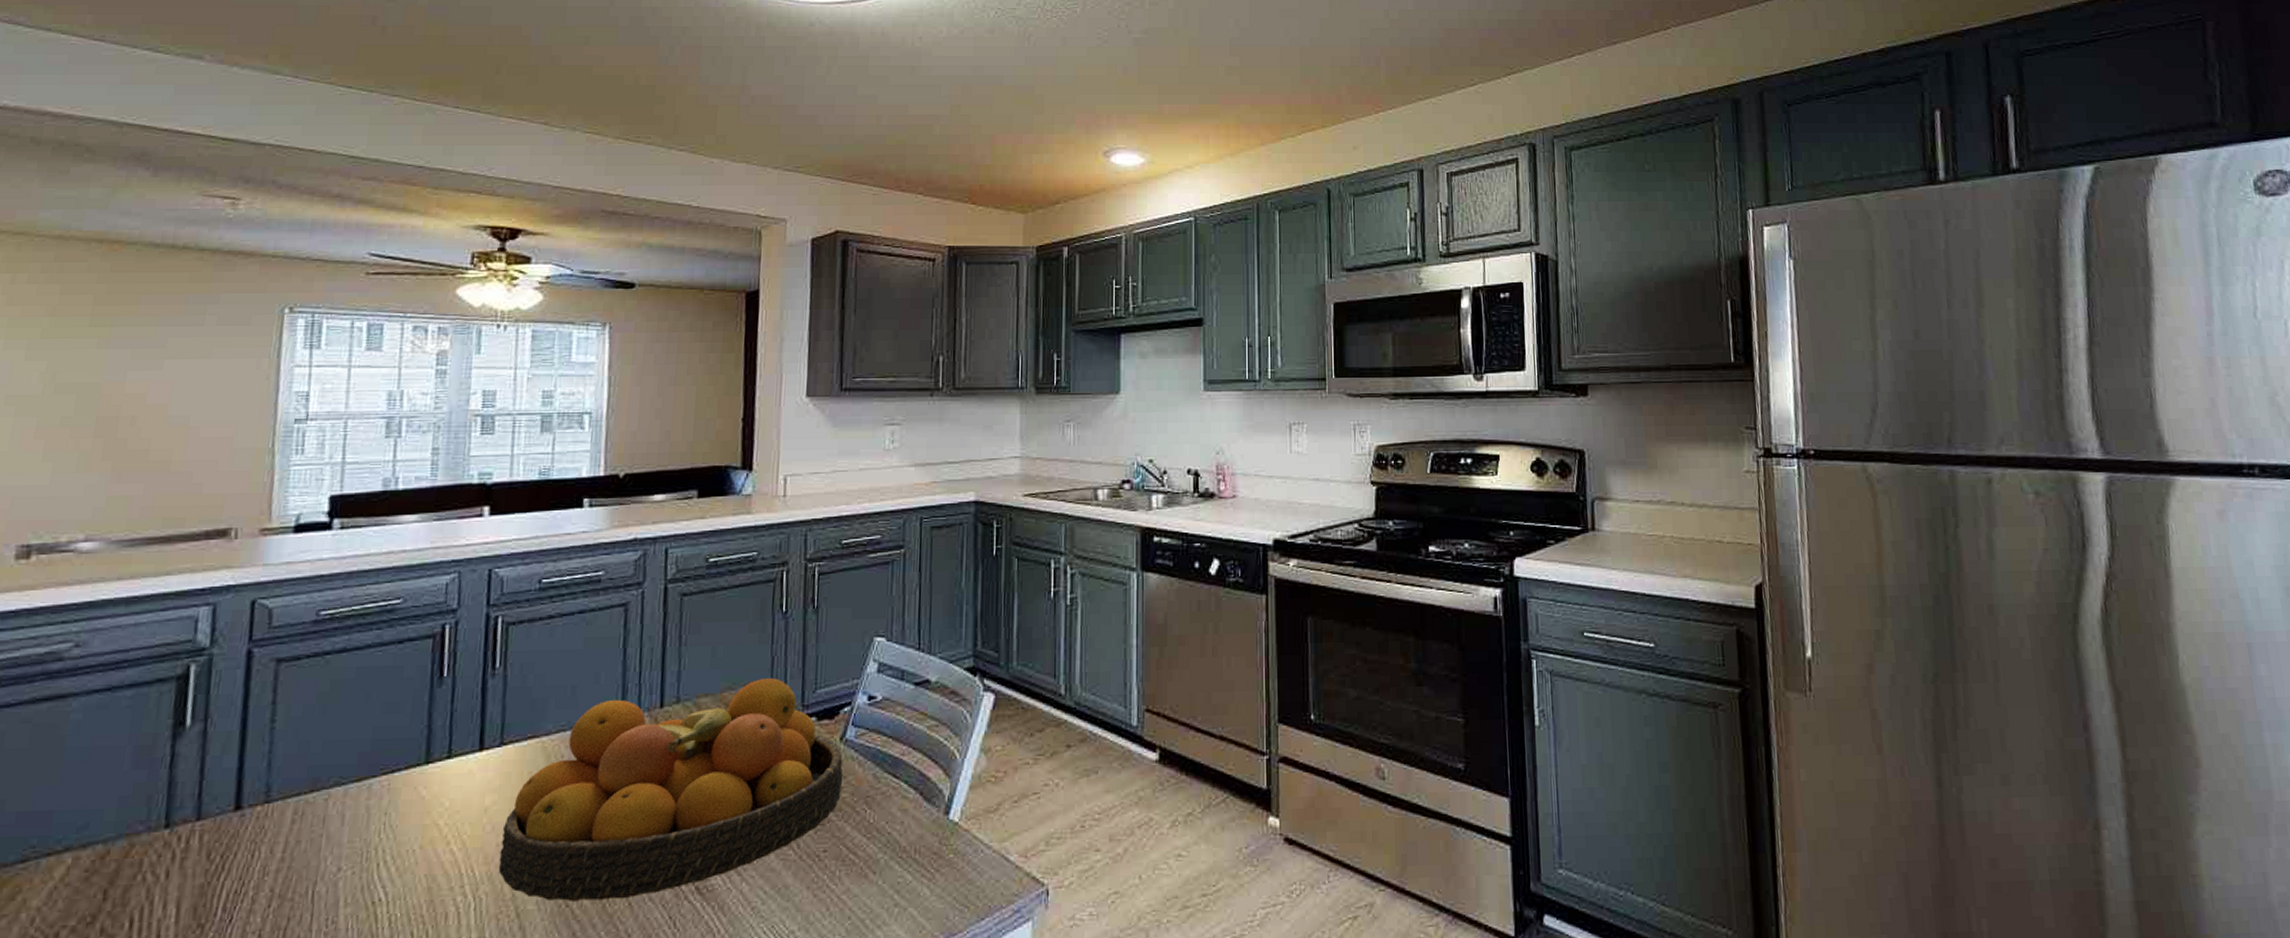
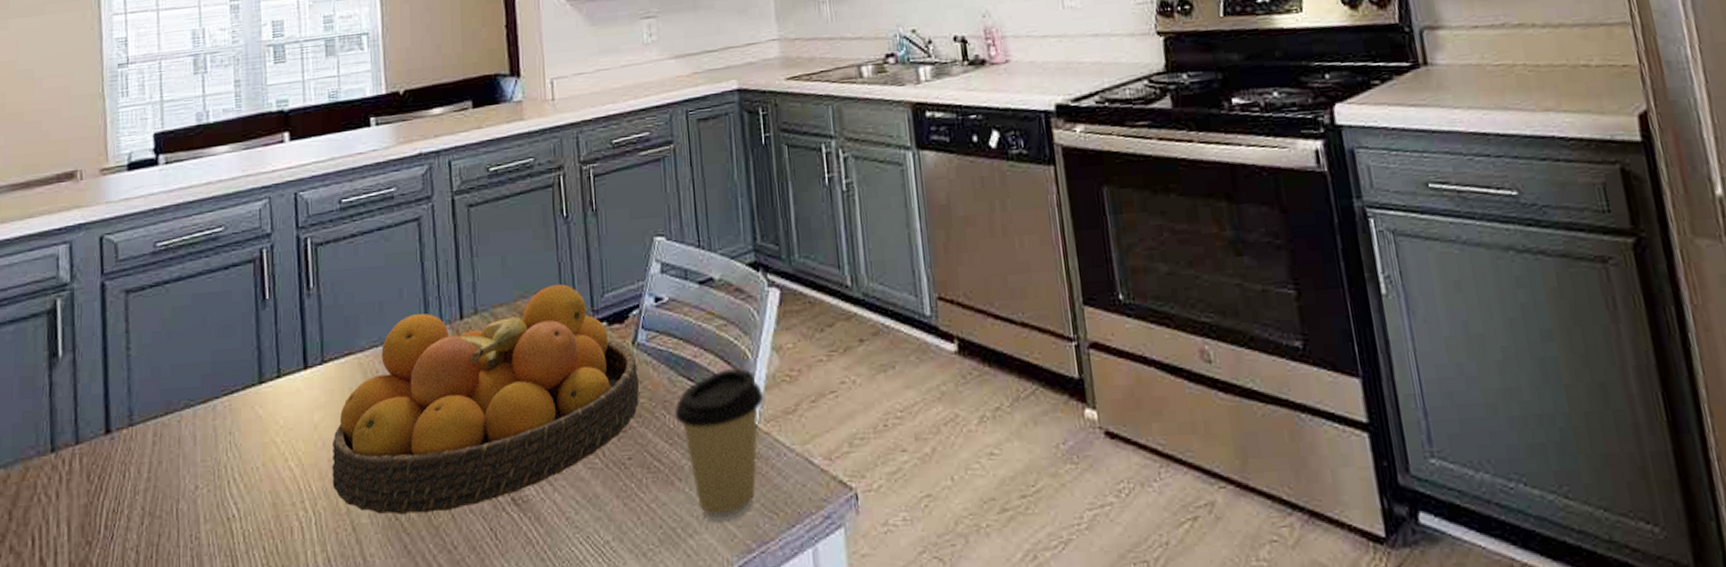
coffee cup: none [875,767,968,914] -> present [674,367,765,522]

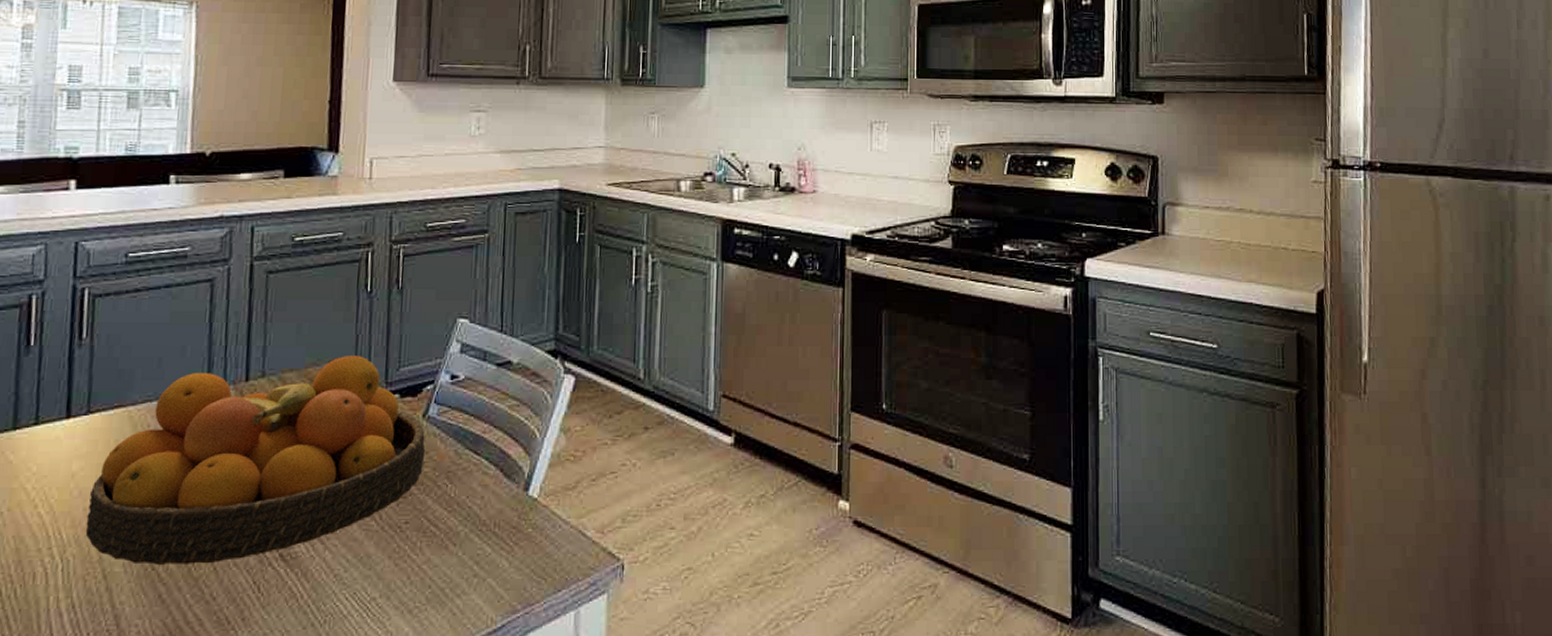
coffee cup: present [674,367,765,522] -> none [456,445,547,585]

